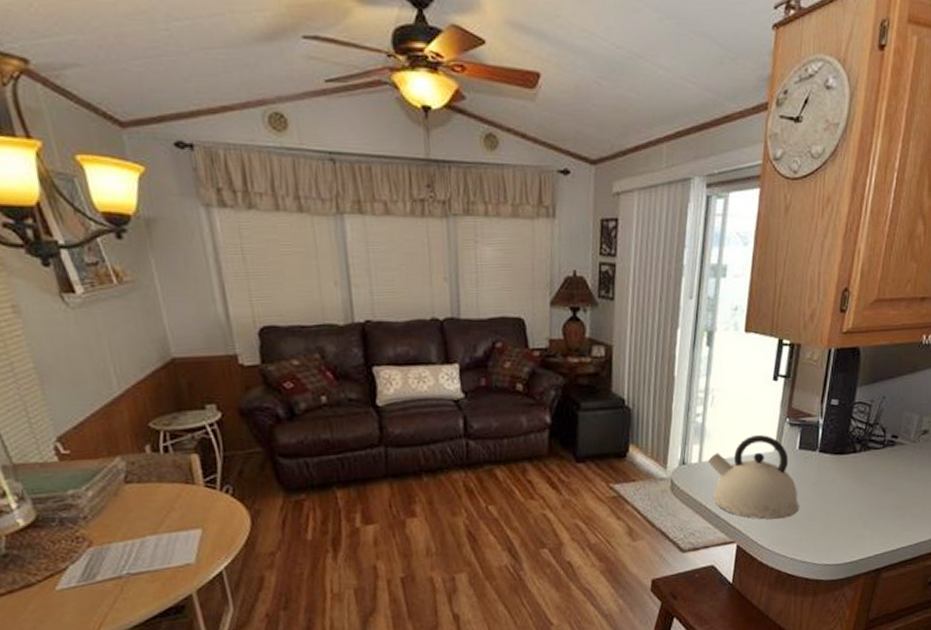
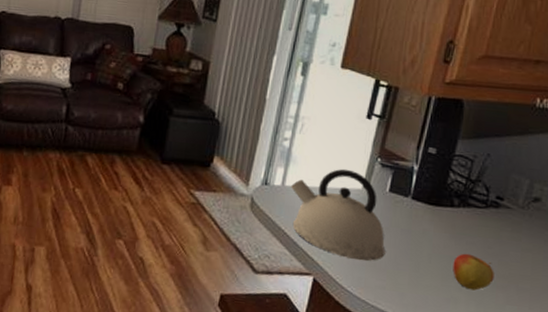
apple: none [858,493,893,526] -> present [453,253,494,291]

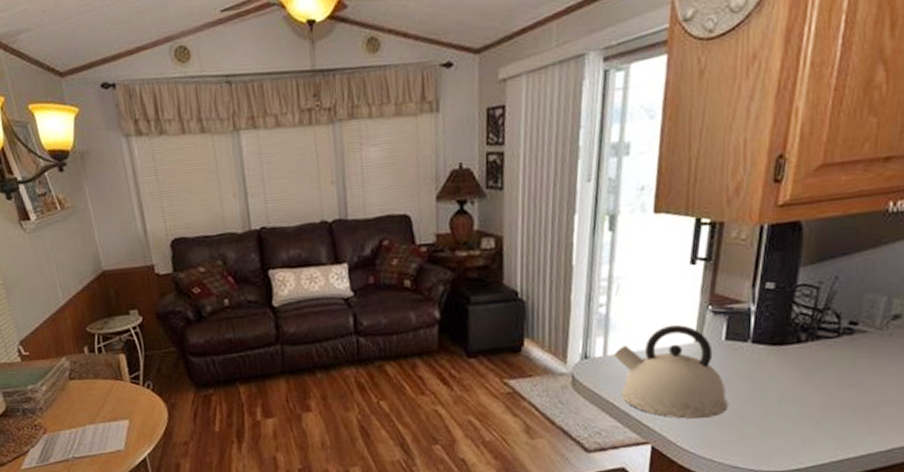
apple: present [453,253,494,291] -> none [806,389,853,427]

